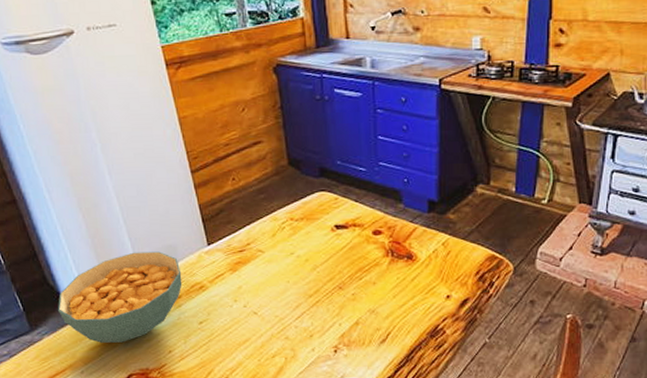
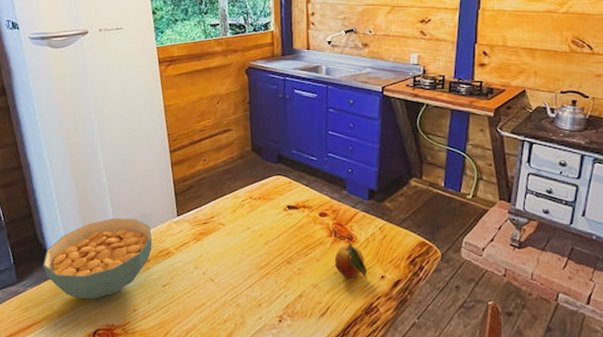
fruit: none [392,257,431,300] -> present [334,238,367,279]

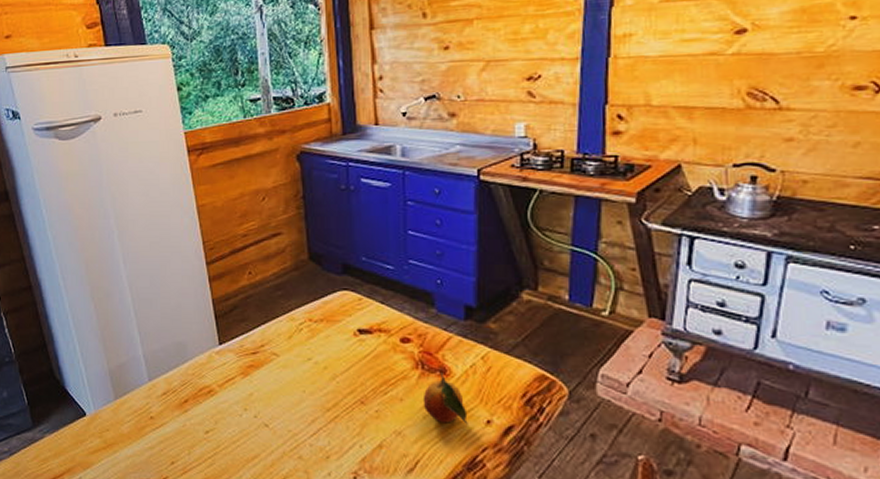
cereal bowl: present [42,218,153,299] -> none [61,348,190,448]

